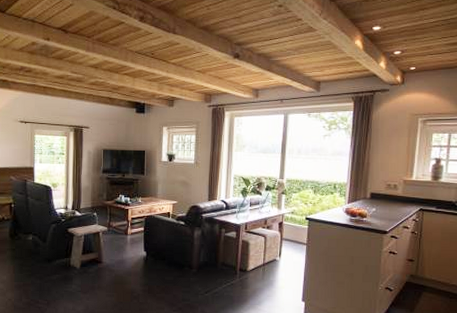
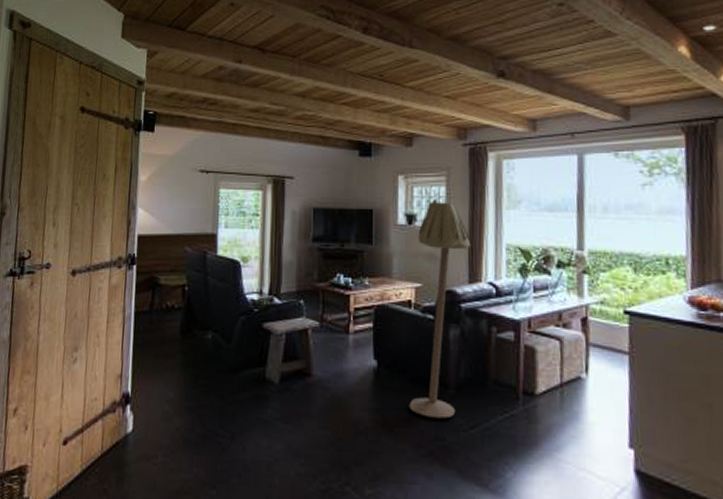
floor lamp: none [166,144,211,288] -> present [408,199,471,419]

